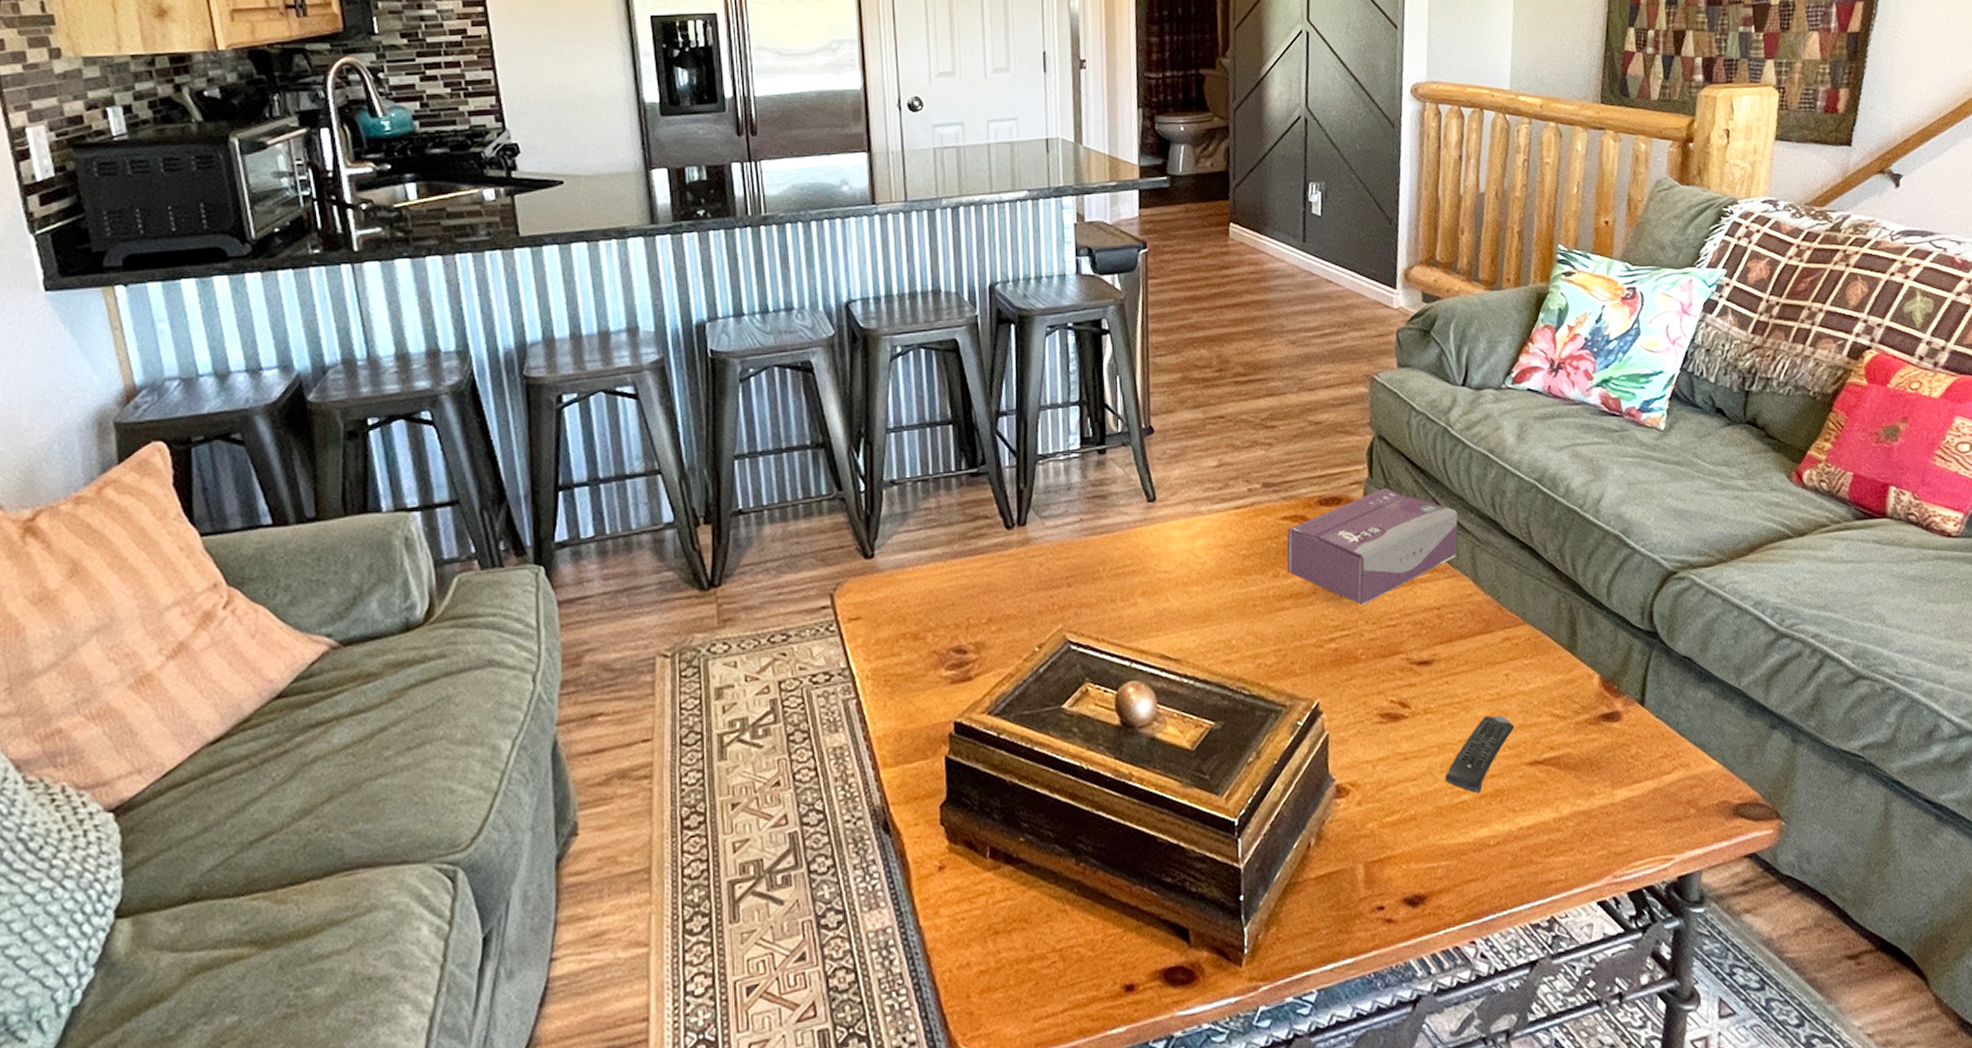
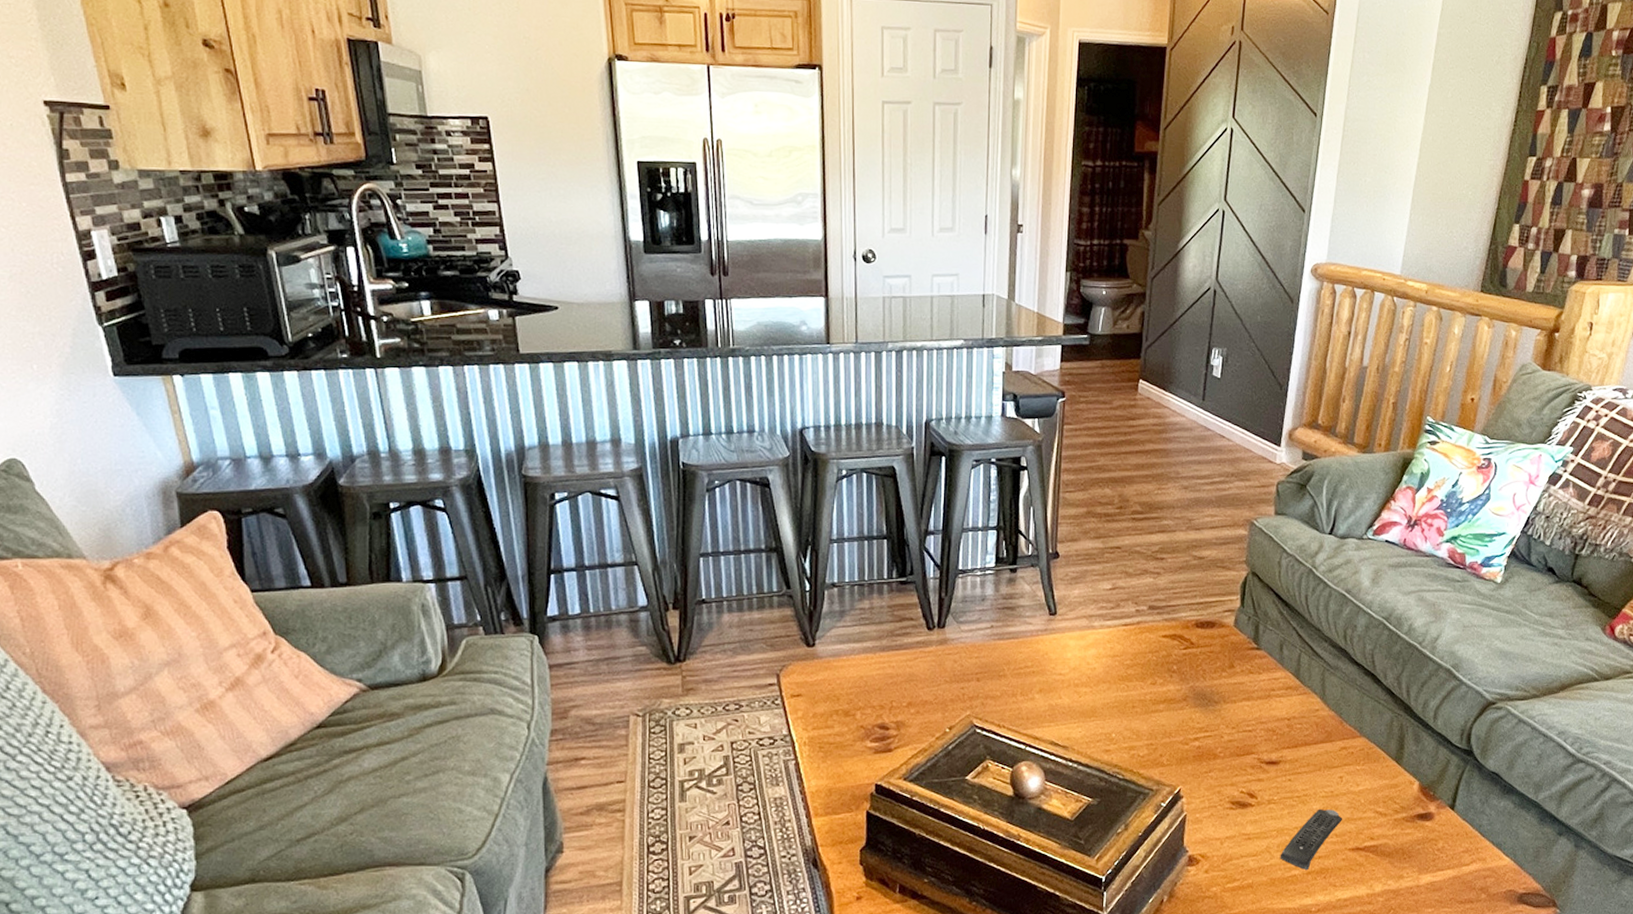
tissue box: present [1287,488,1458,605] -> none [1164,617,1313,712]

